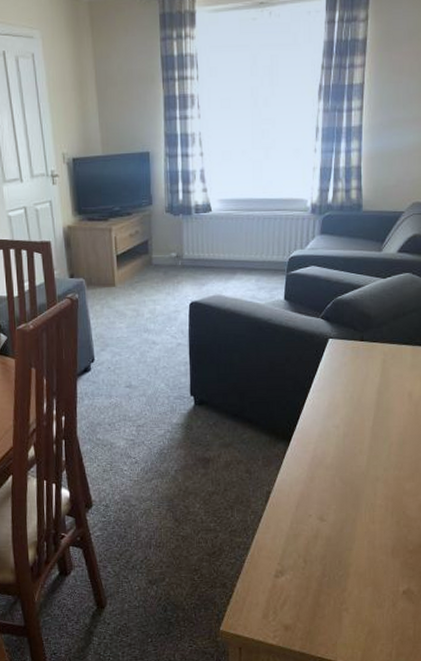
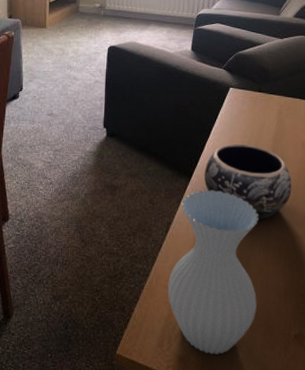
vase: none [271,452,364,619] -> present [168,190,258,355]
decorative bowl: none [304,399,398,478] -> present [204,143,292,219]

